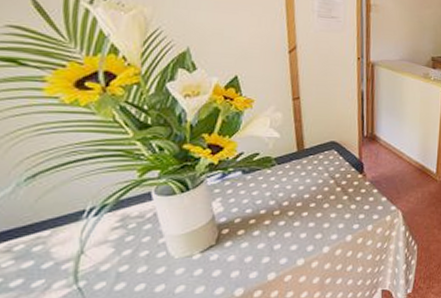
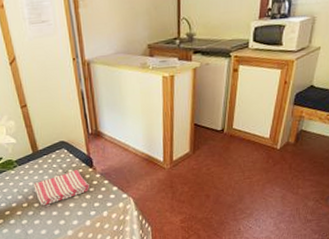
dish towel: none [291,175,356,215] -> present [34,170,90,206]

